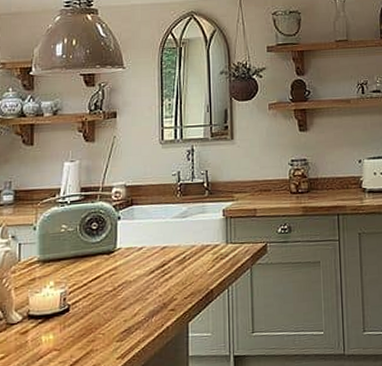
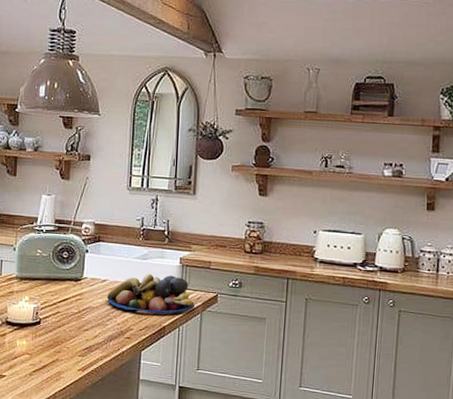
fruit bowl: none [145,231,243,278] -> present [107,274,195,314]

